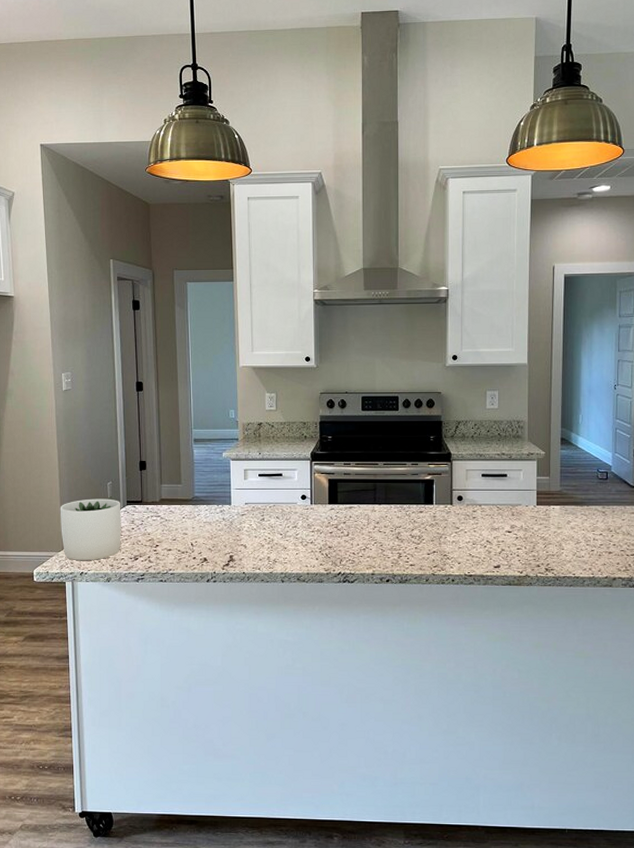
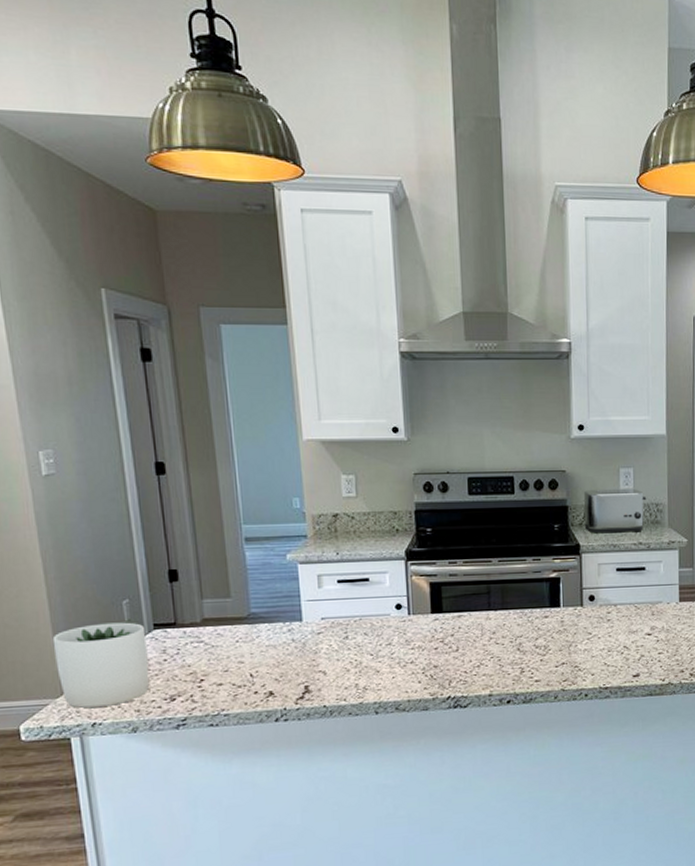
toaster: none [455,407,510,445] -> present [583,488,647,534]

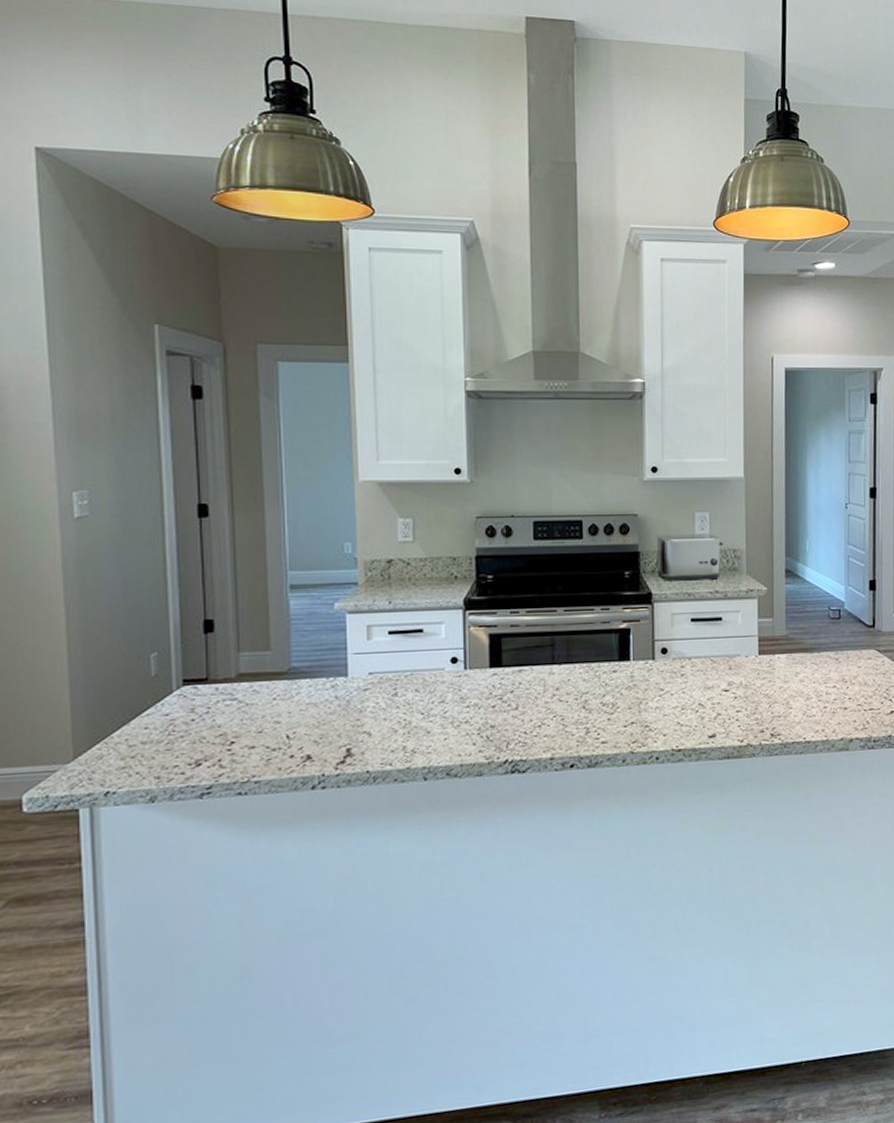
planter: present [52,622,150,709] -> none [68,677,174,775]

